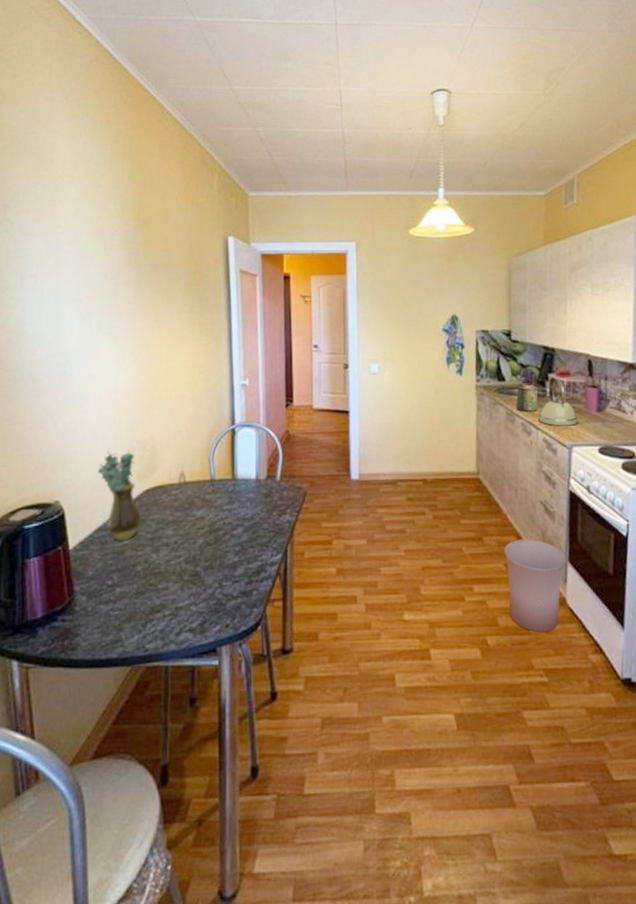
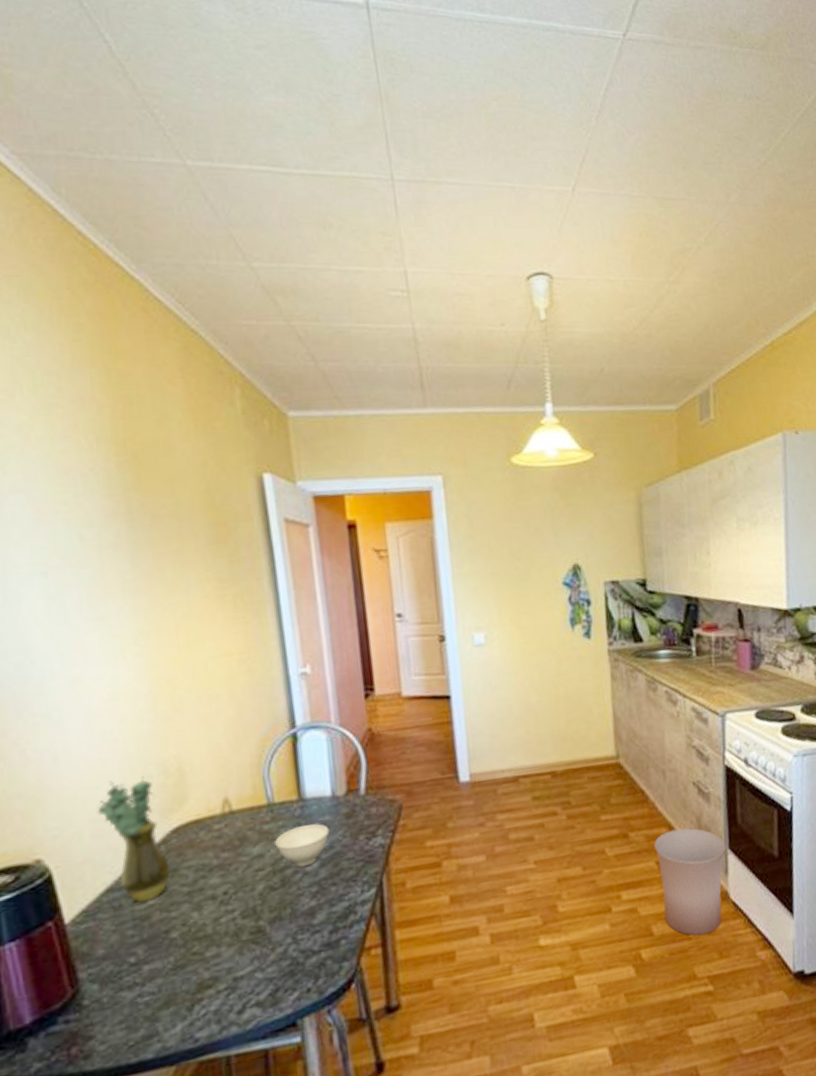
bowl: none [213,499,252,531] -> present [275,824,330,868]
canister: present [516,383,538,412] -> none [657,642,684,678]
kettle: present [538,380,578,426] -> none [685,635,730,692]

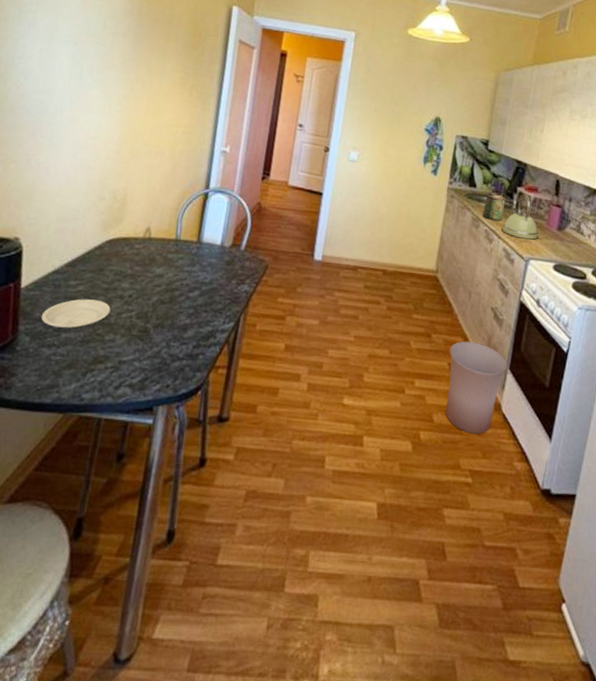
vase: present [97,776,171,904] -> none [63,195,104,287]
plate: none [106,909,203,962] -> present [40,298,111,329]
bowl: present [275,824,330,868] -> none [173,261,213,293]
canister: none [657,642,684,678] -> present [483,192,506,221]
kettle: none [685,635,730,692] -> present [502,194,538,240]

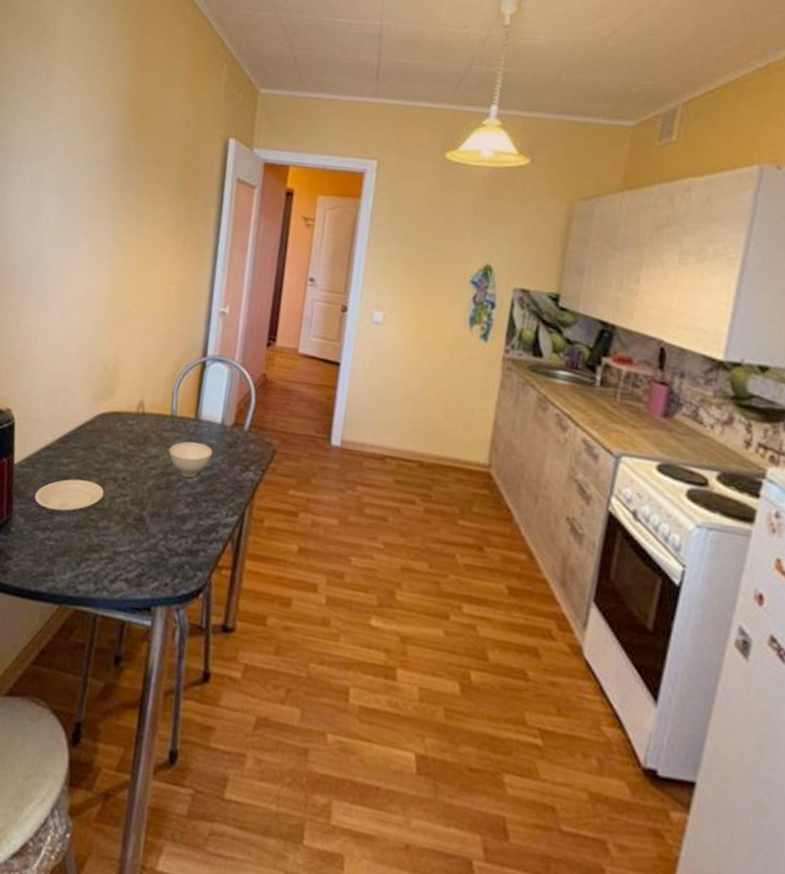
bowl: none [173,261,213,293] -> present [169,441,213,478]
waste bin: present [445,341,508,434] -> none [503,559,591,683]
canister: present [483,192,506,221] -> none [552,364,585,403]
kettle: present [502,194,538,240] -> none [580,366,634,430]

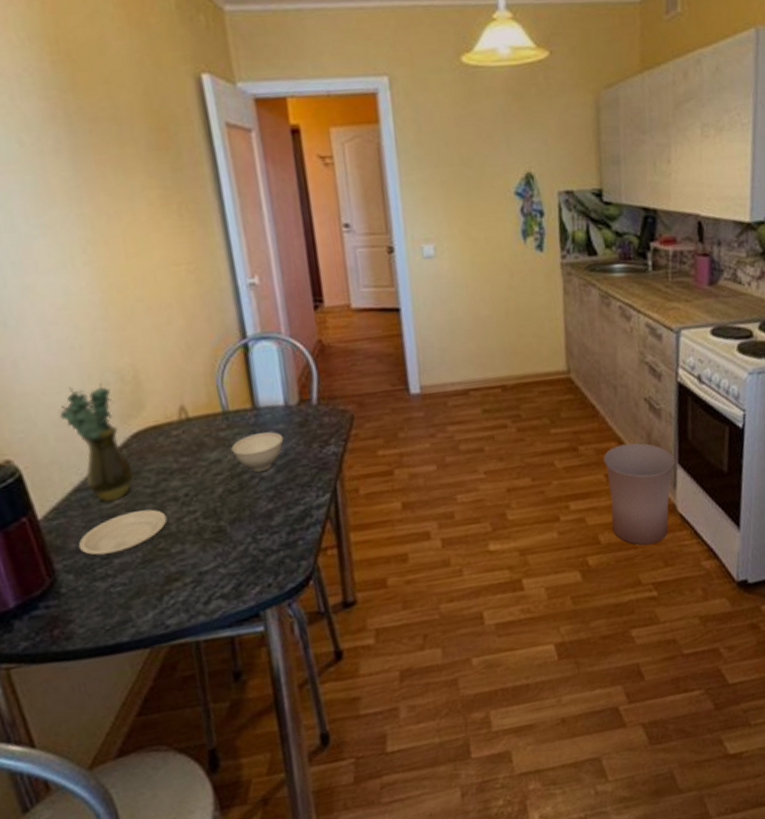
vase: none [53,363,94,466] -> present [59,383,134,503]
waste bin: none [503,559,591,683] -> present [603,442,676,545]

